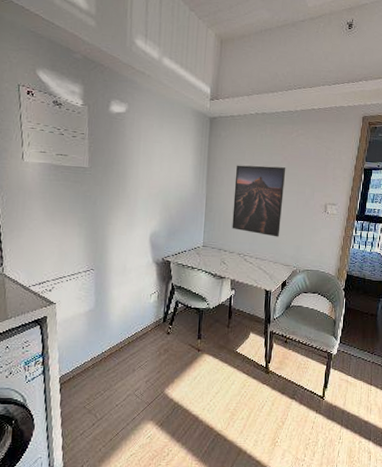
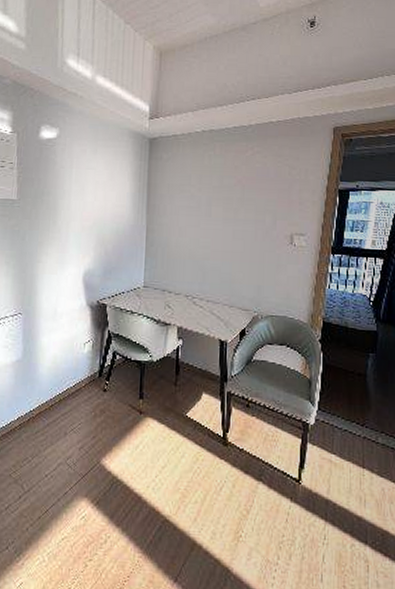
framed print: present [232,165,286,237] -> none [177,191,241,276]

